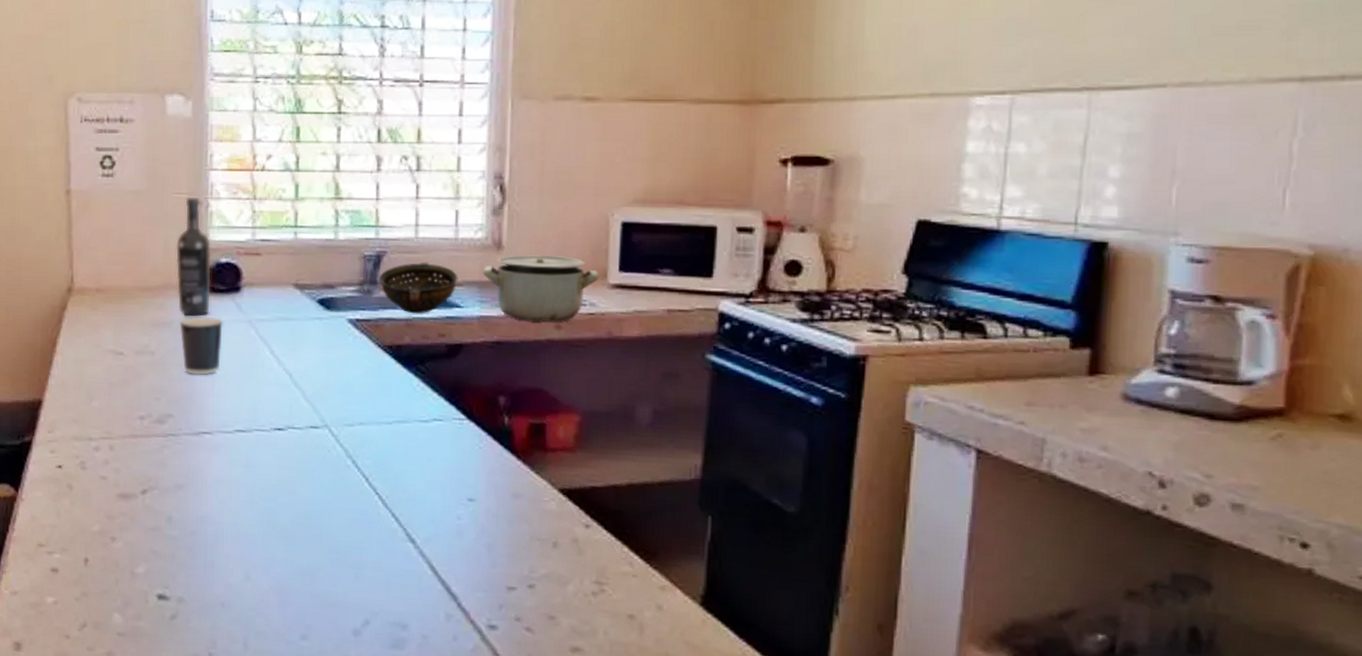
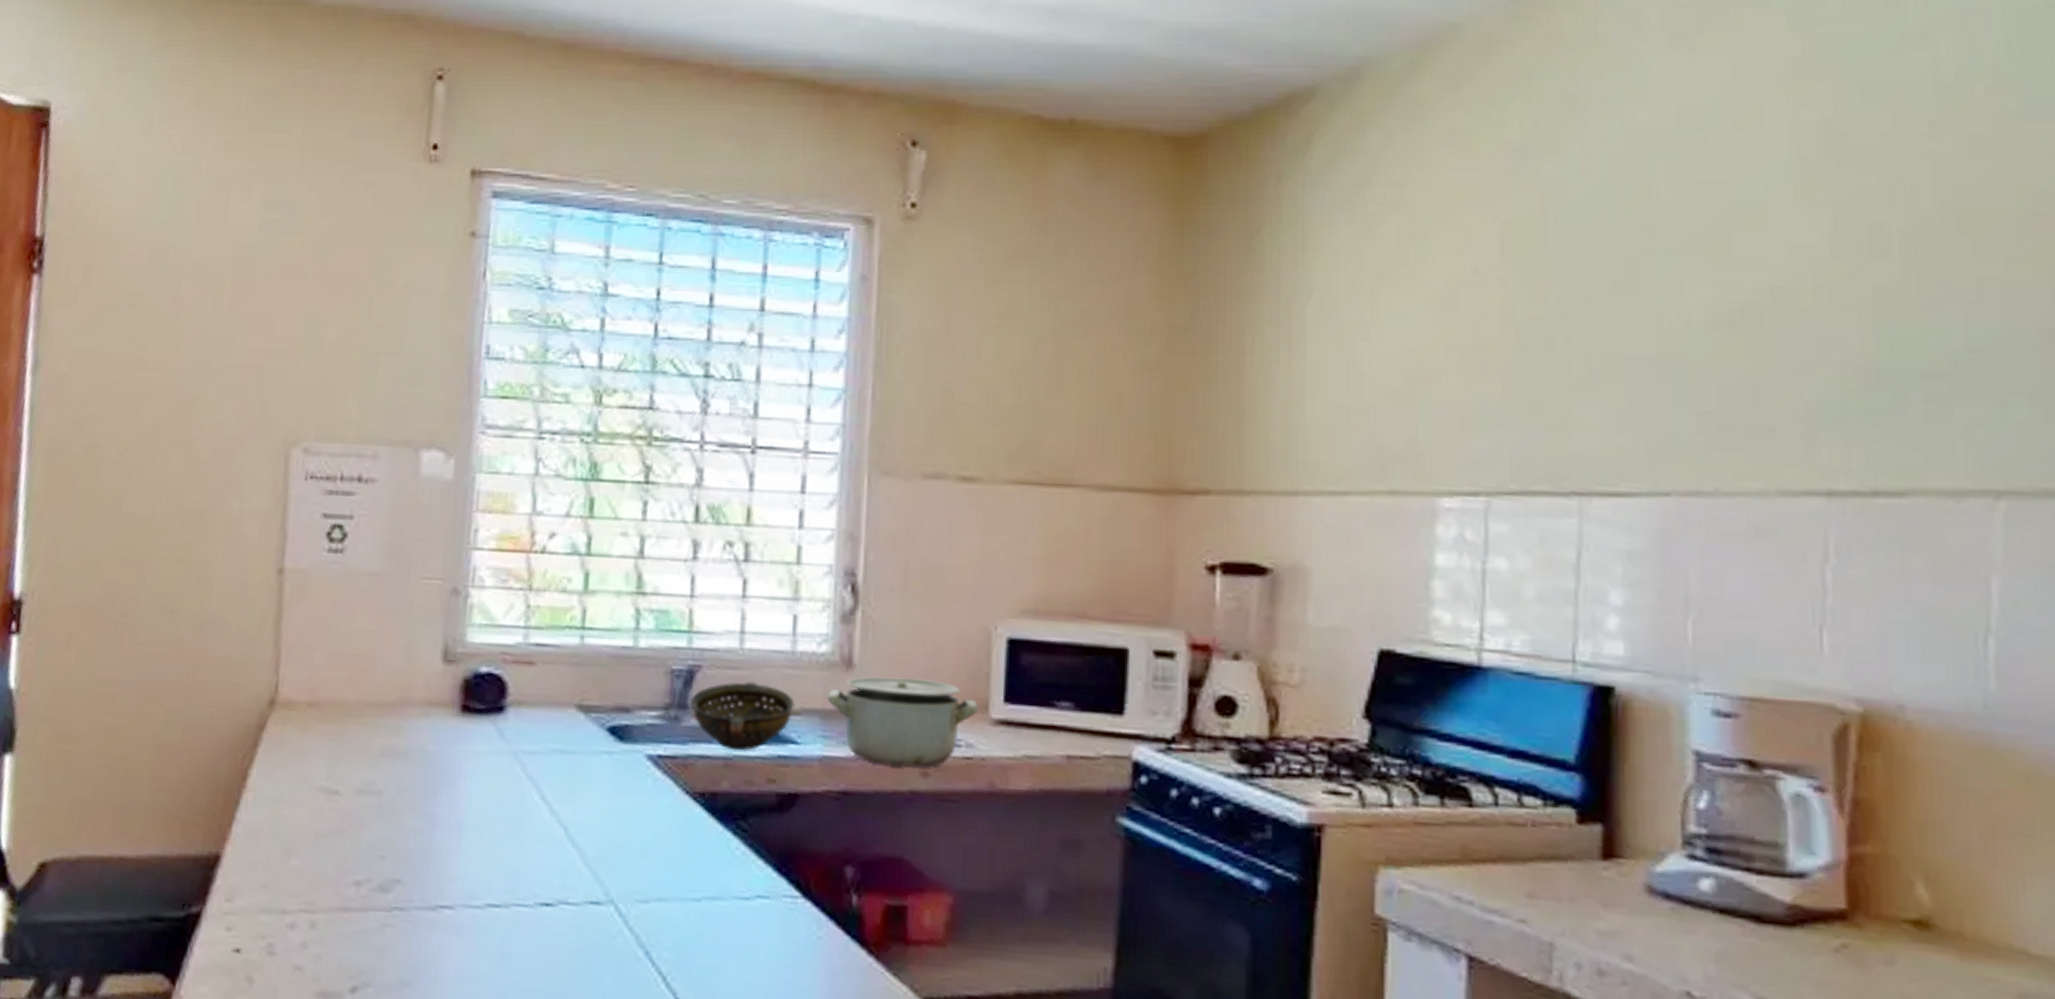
wine bottle: present [176,196,212,317] -> none [418,583,469,746]
mug: present [180,316,223,375] -> none [419,745,478,826]

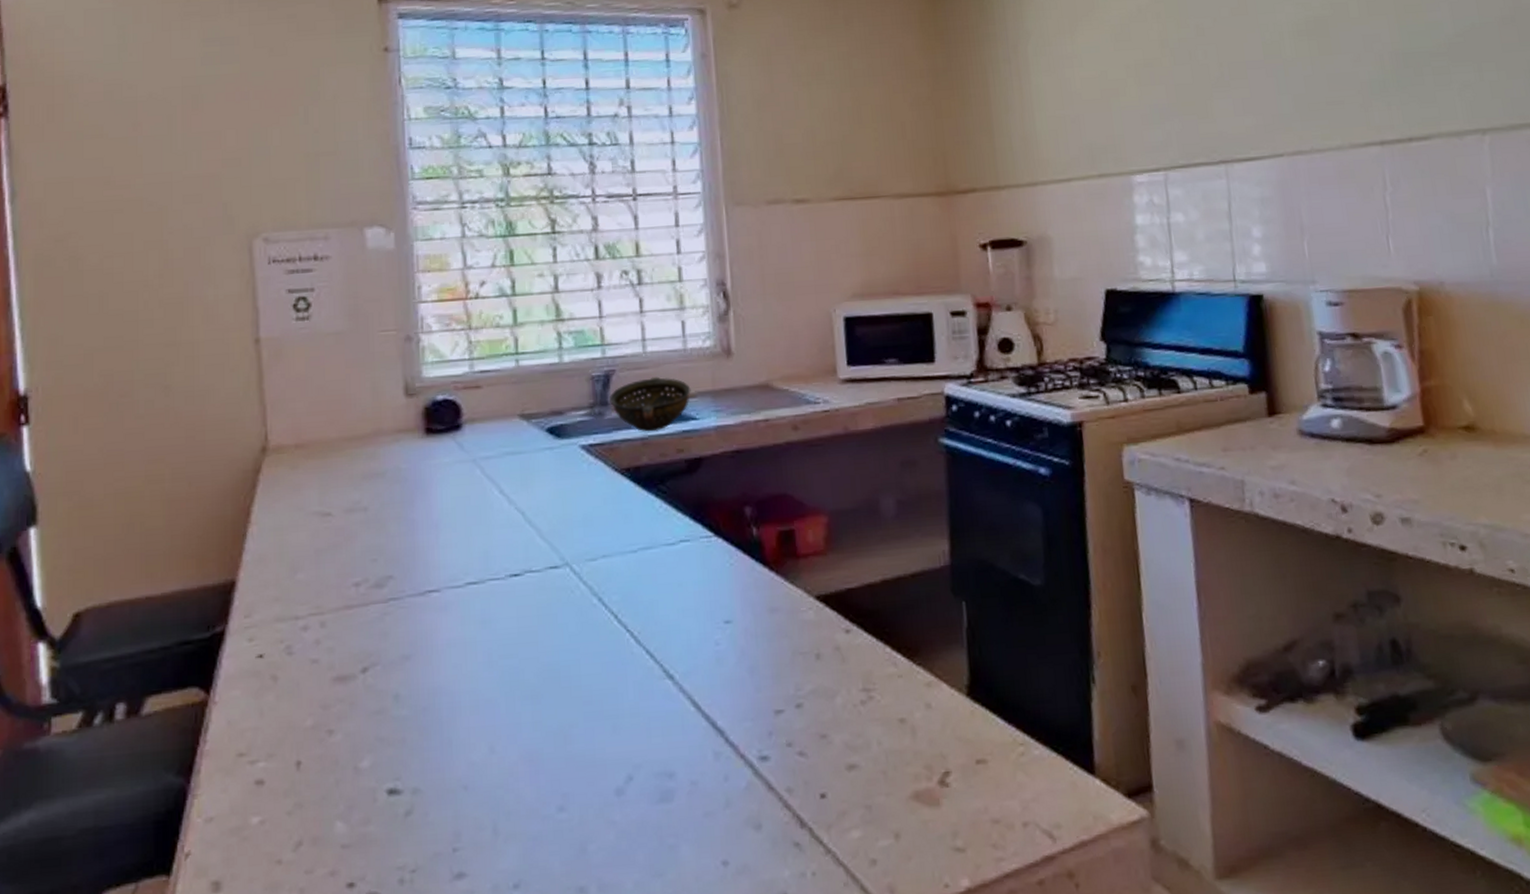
saucepan: present [827,677,978,768] -> none [715,356,829,426]

